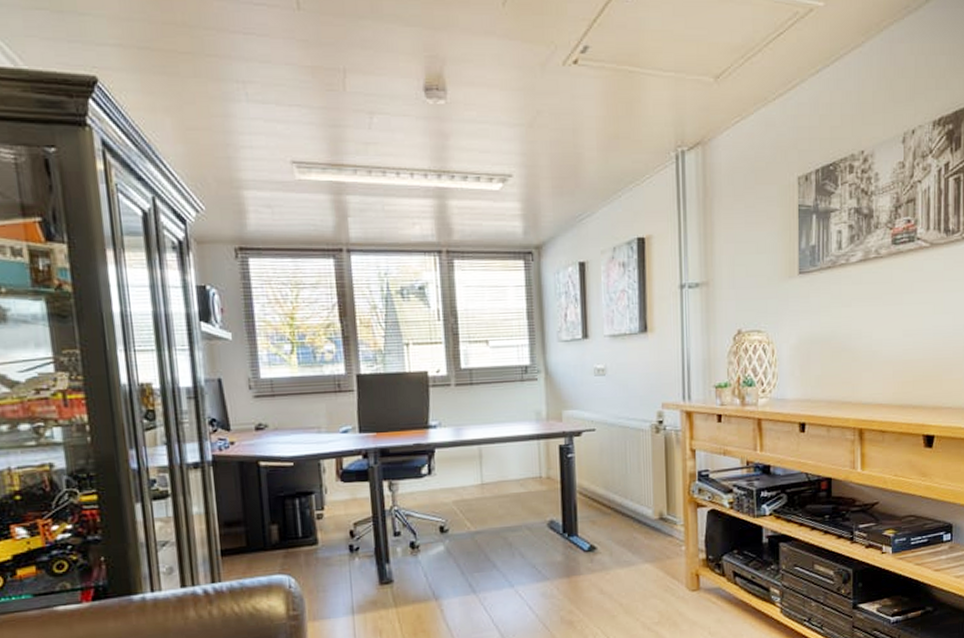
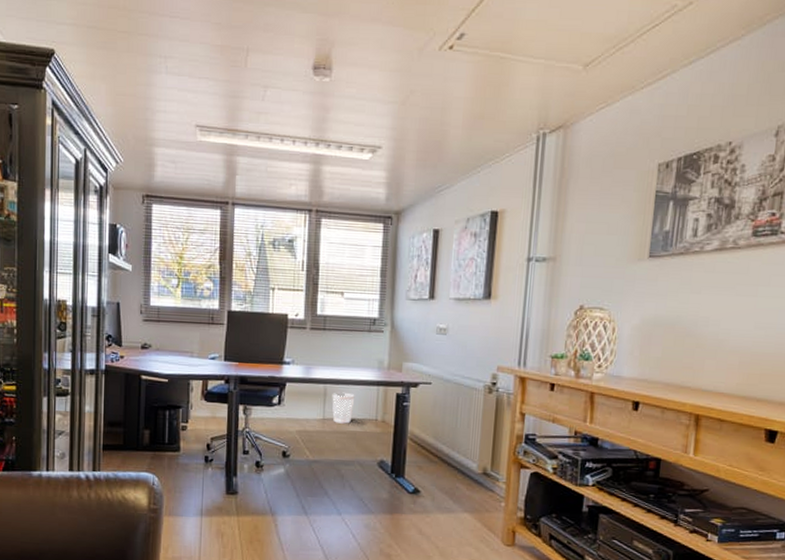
wastebasket: none [488,451,515,487] -> present [332,392,355,424]

